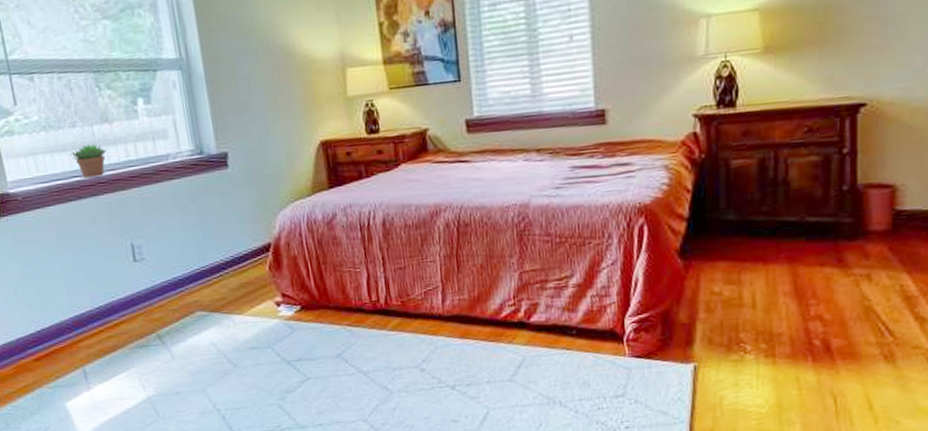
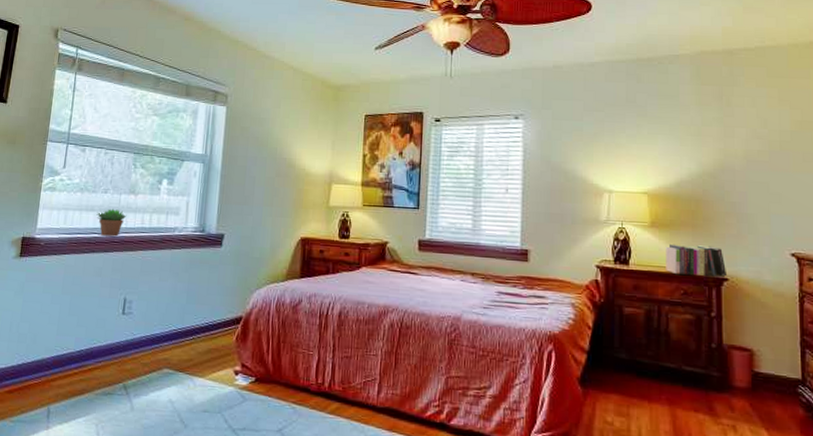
books: none [784,65,866,110] -> present [665,243,728,277]

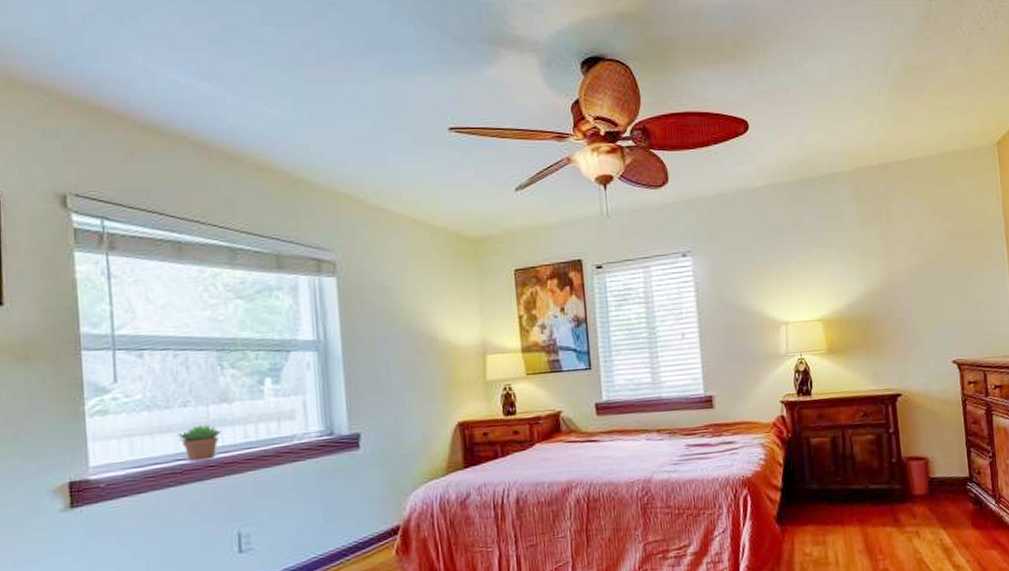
books: present [665,243,728,277] -> none [843,364,901,398]

